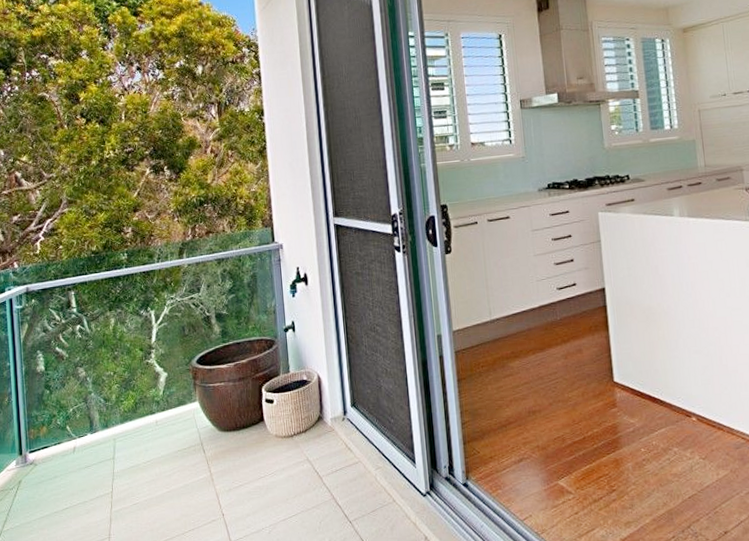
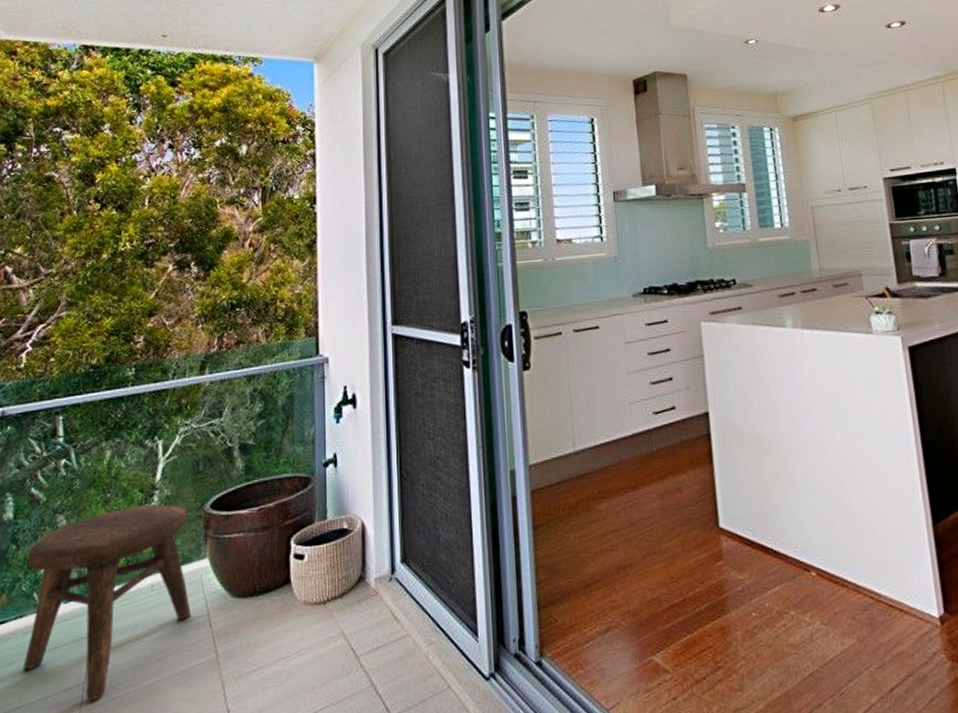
stool: none [59,360,189,506] -> present [23,504,192,702]

